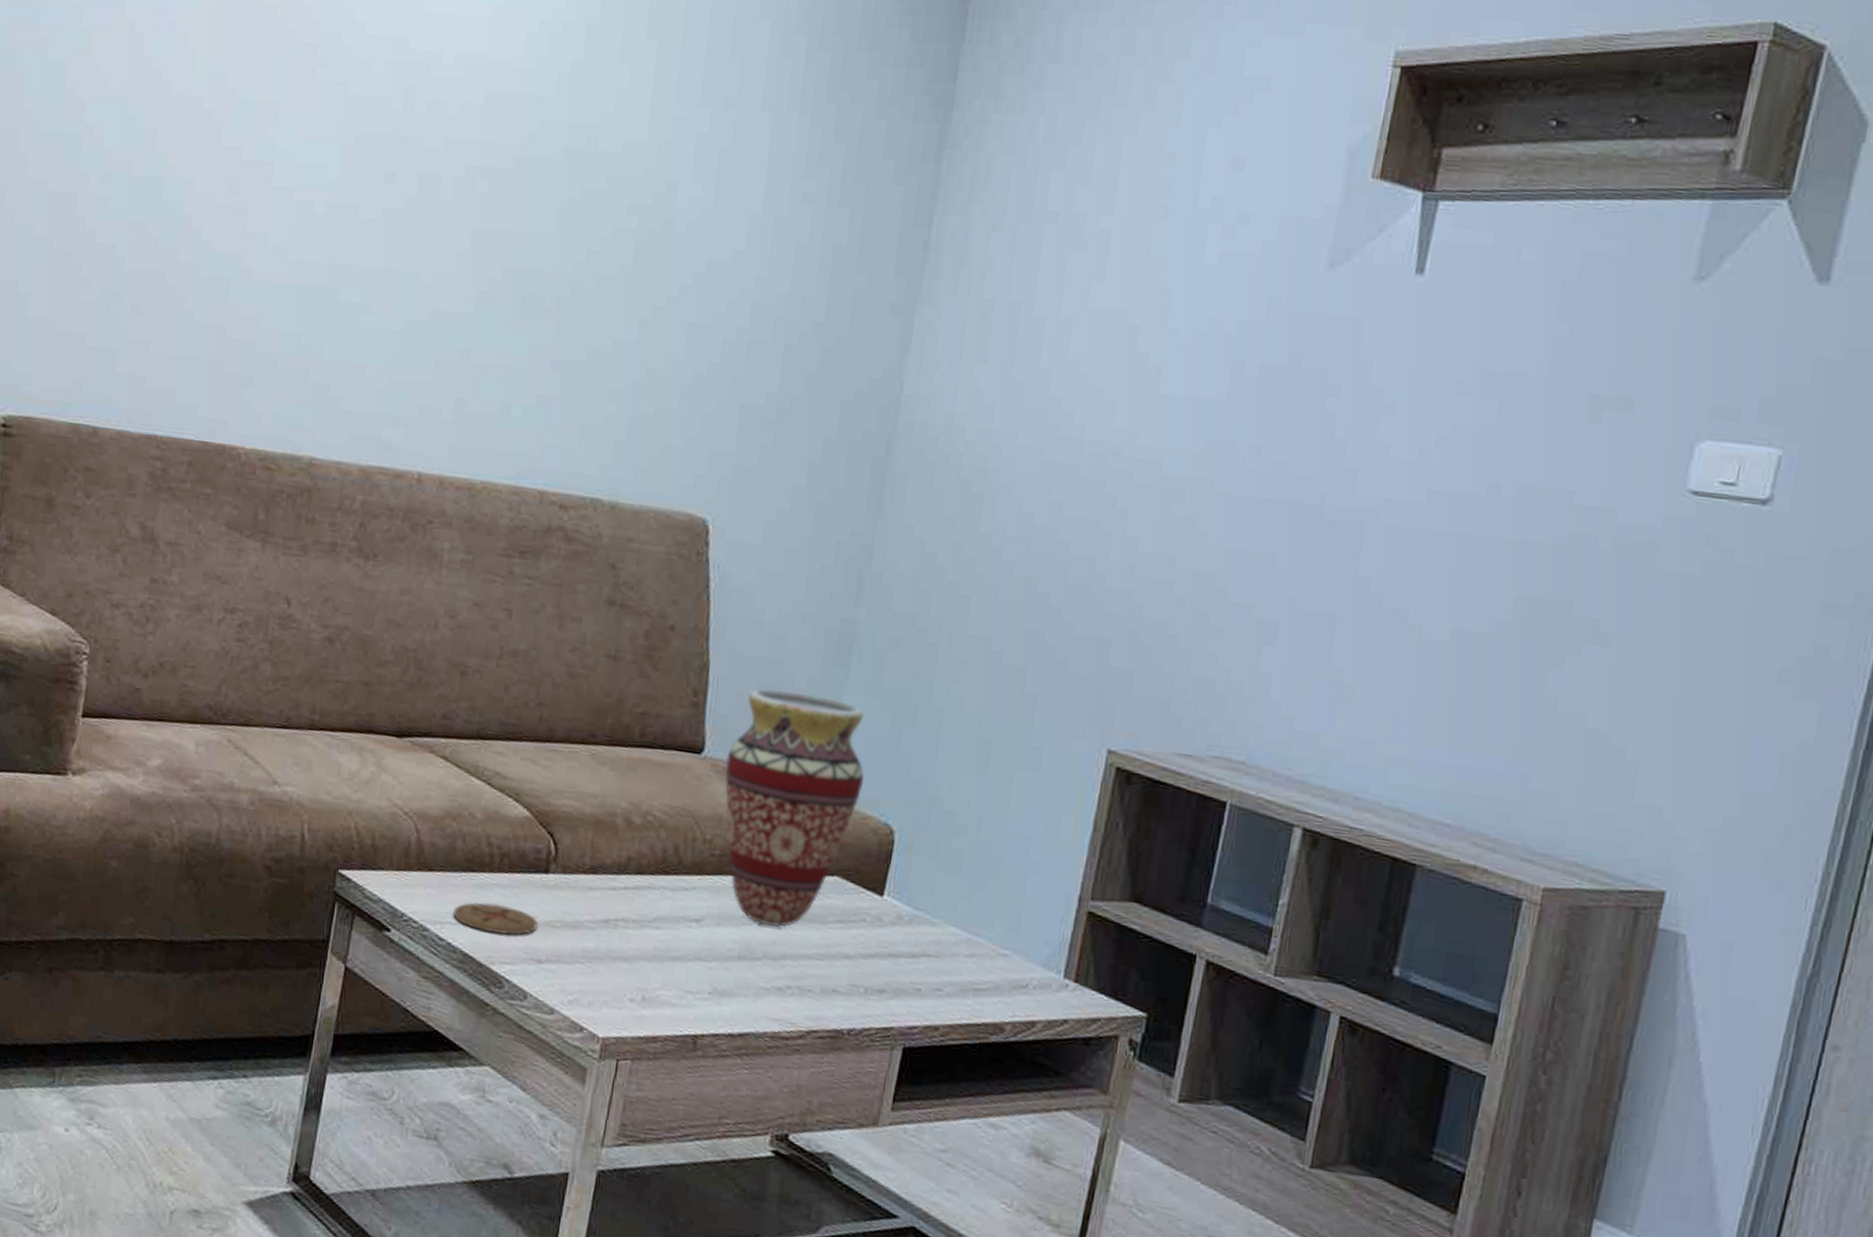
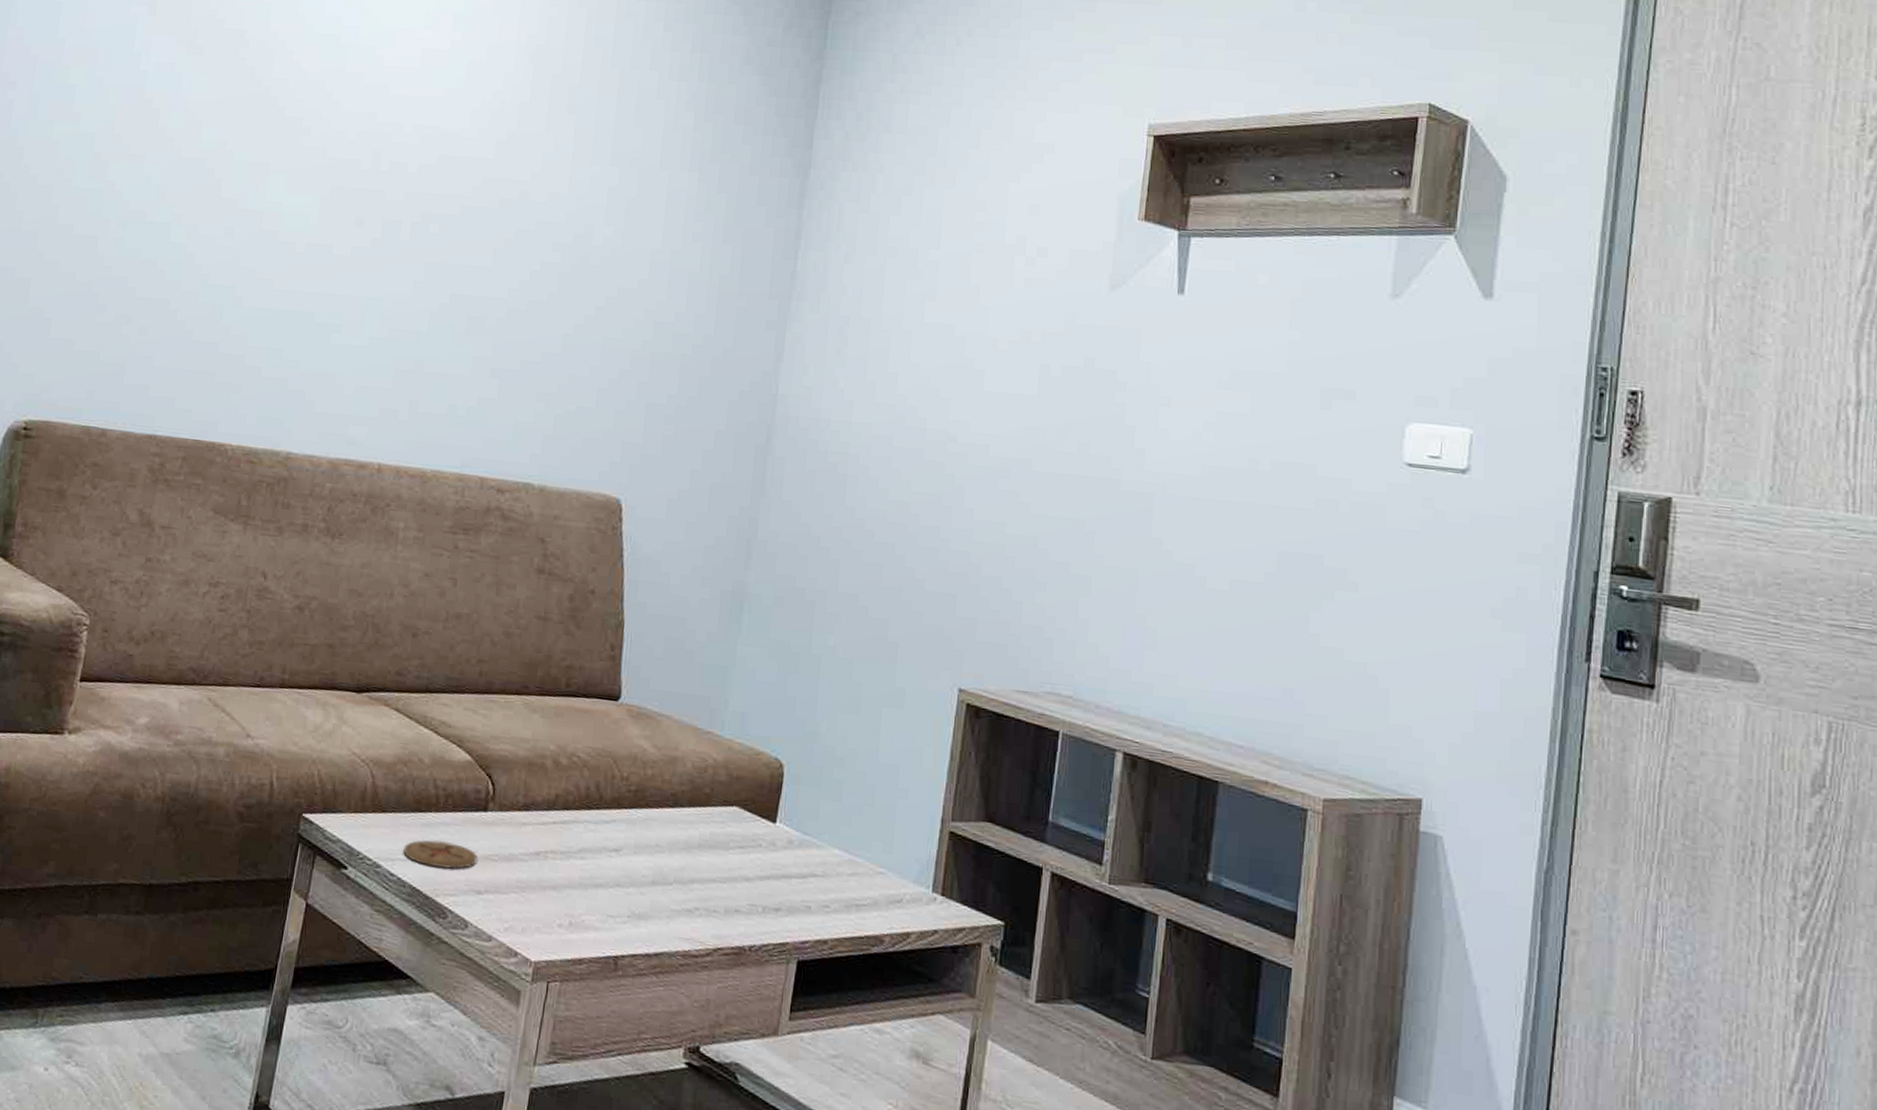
vase: present [724,688,864,927] -> none [638,642,756,854]

